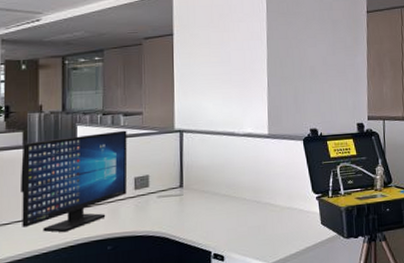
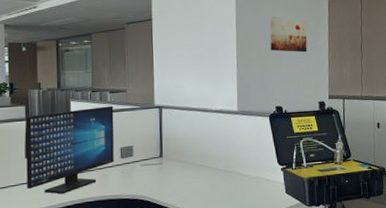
wall art: none [304,32,345,70] -> present [270,16,307,53]

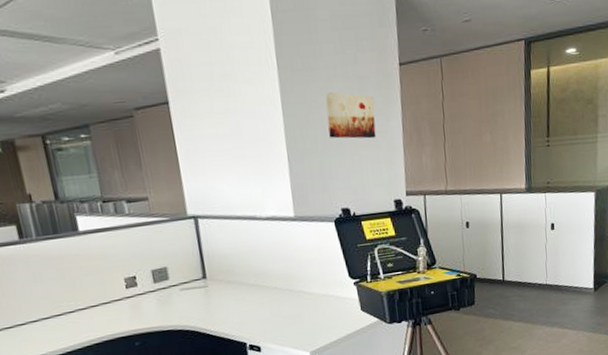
computer monitor: present [24,106,115,194] -> none [19,219,146,331]

